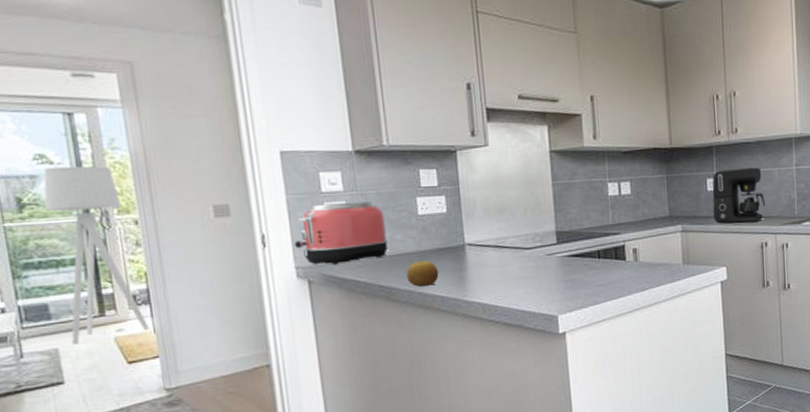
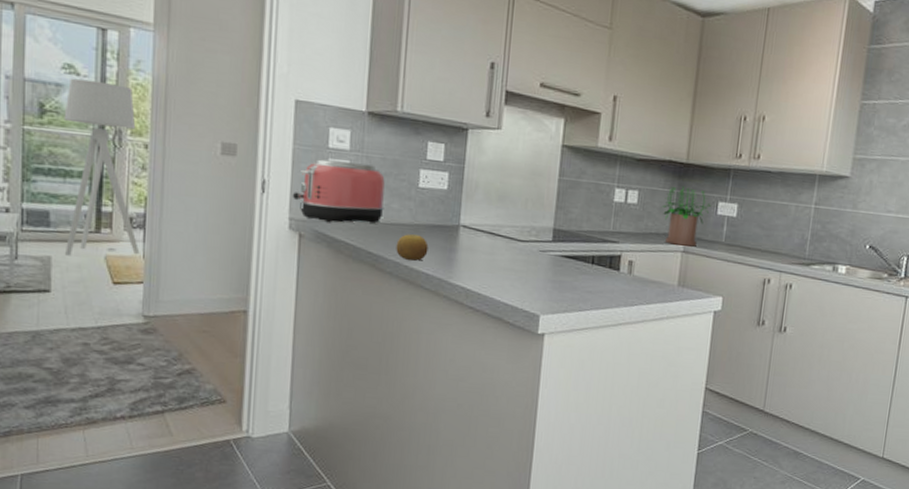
potted plant: none [655,169,700,227] -> present [662,185,711,247]
coffee maker: present [712,167,766,224] -> none [718,195,778,256]

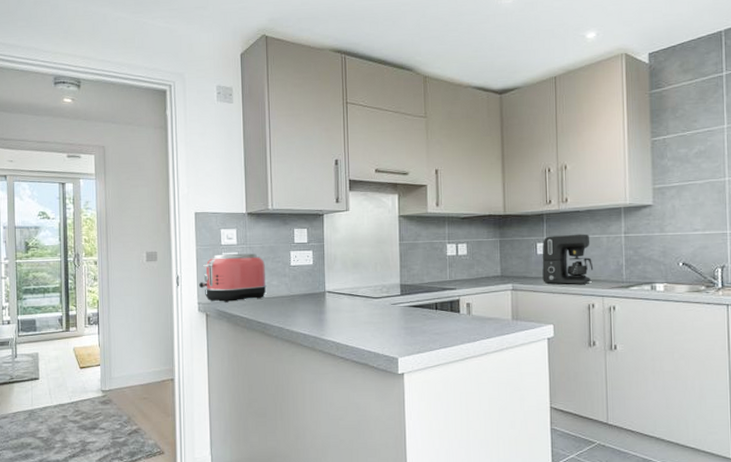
floor lamp: present [64,78,140,256] -> none [41,220,96,351]
fruit: present [396,234,429,262] -> none [278,304,303,326]
potted plant: present [662,185,711,247] -> none [489,234,531,285]
coffee maker: none [718,195,778,256] -> present [542,234,594,285]

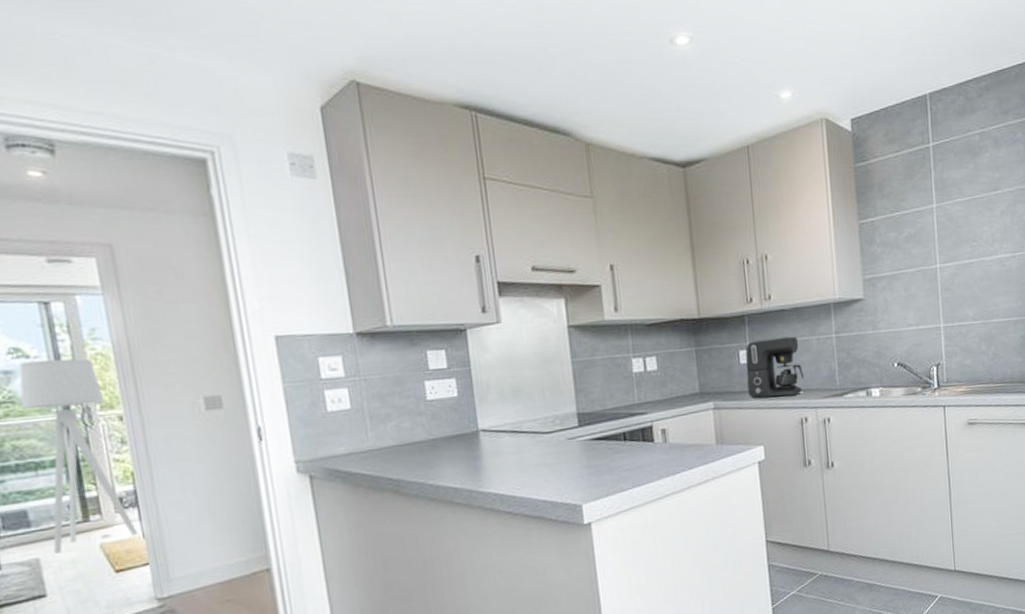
floor lamp: none [41,220,96,351] -> present [19,358,139,554]
toaster: present [199,253,267,303] -> none [294,387,395,459]

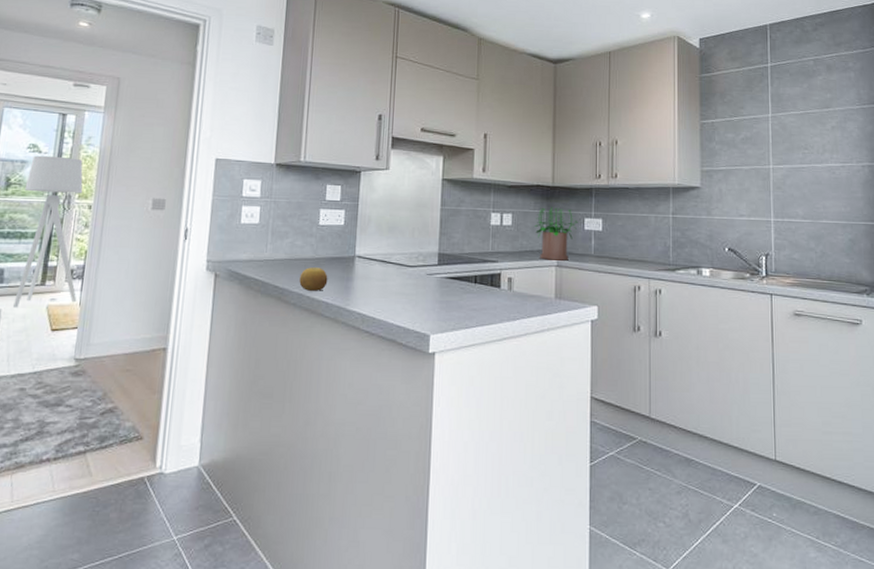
fruit: none [416,449,451,479] -> present [299,267,328,292]
potted plant: none [683,342,732,404] -> present [534,206,578,261]
coffee maker: present [745,336,804,399] -> none [589,211,641,264]

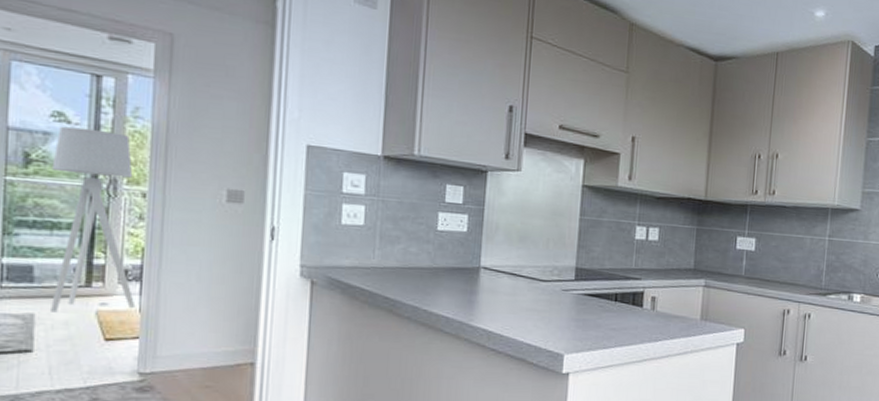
fruit: present [299,267,328,292] -> none [414,277,448,306]
potted plant: present [534,206,578,261] -> none [683,222,730,281]

